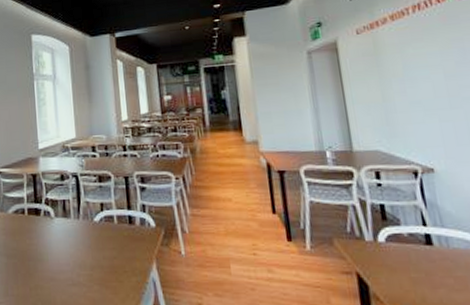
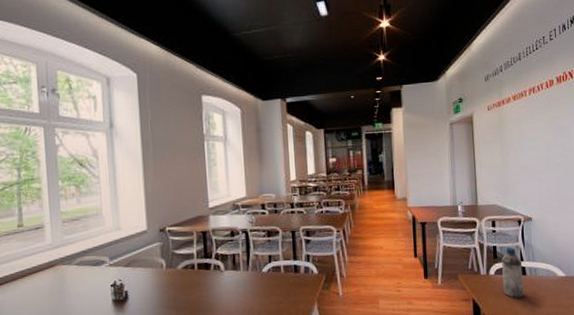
water bottle: none [393,206,433,278] -> present [501,247,524,299]

